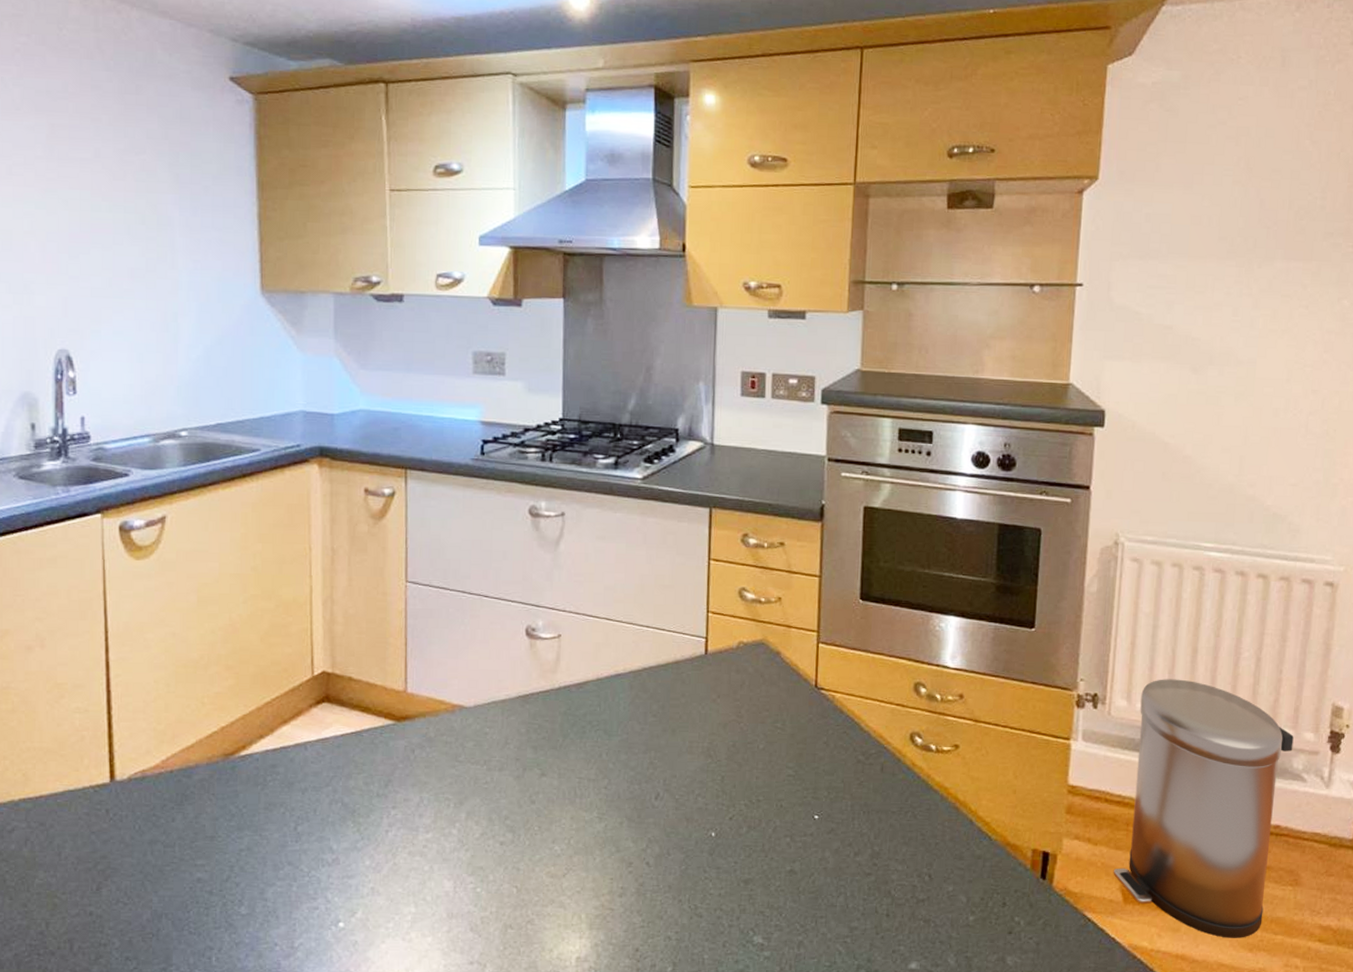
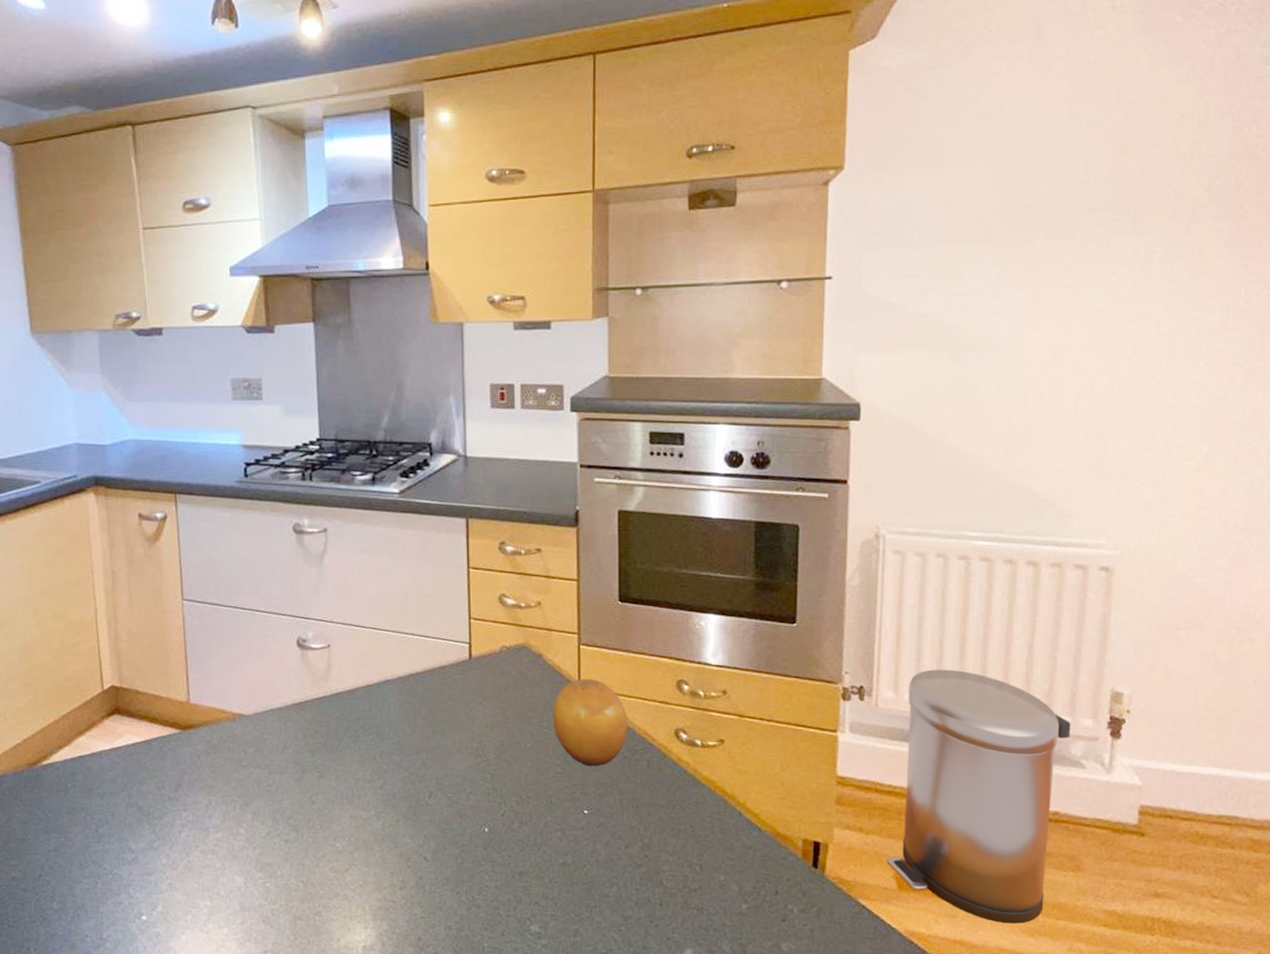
fruit: none [787,678,864,770] -> present [552,678,628,767]

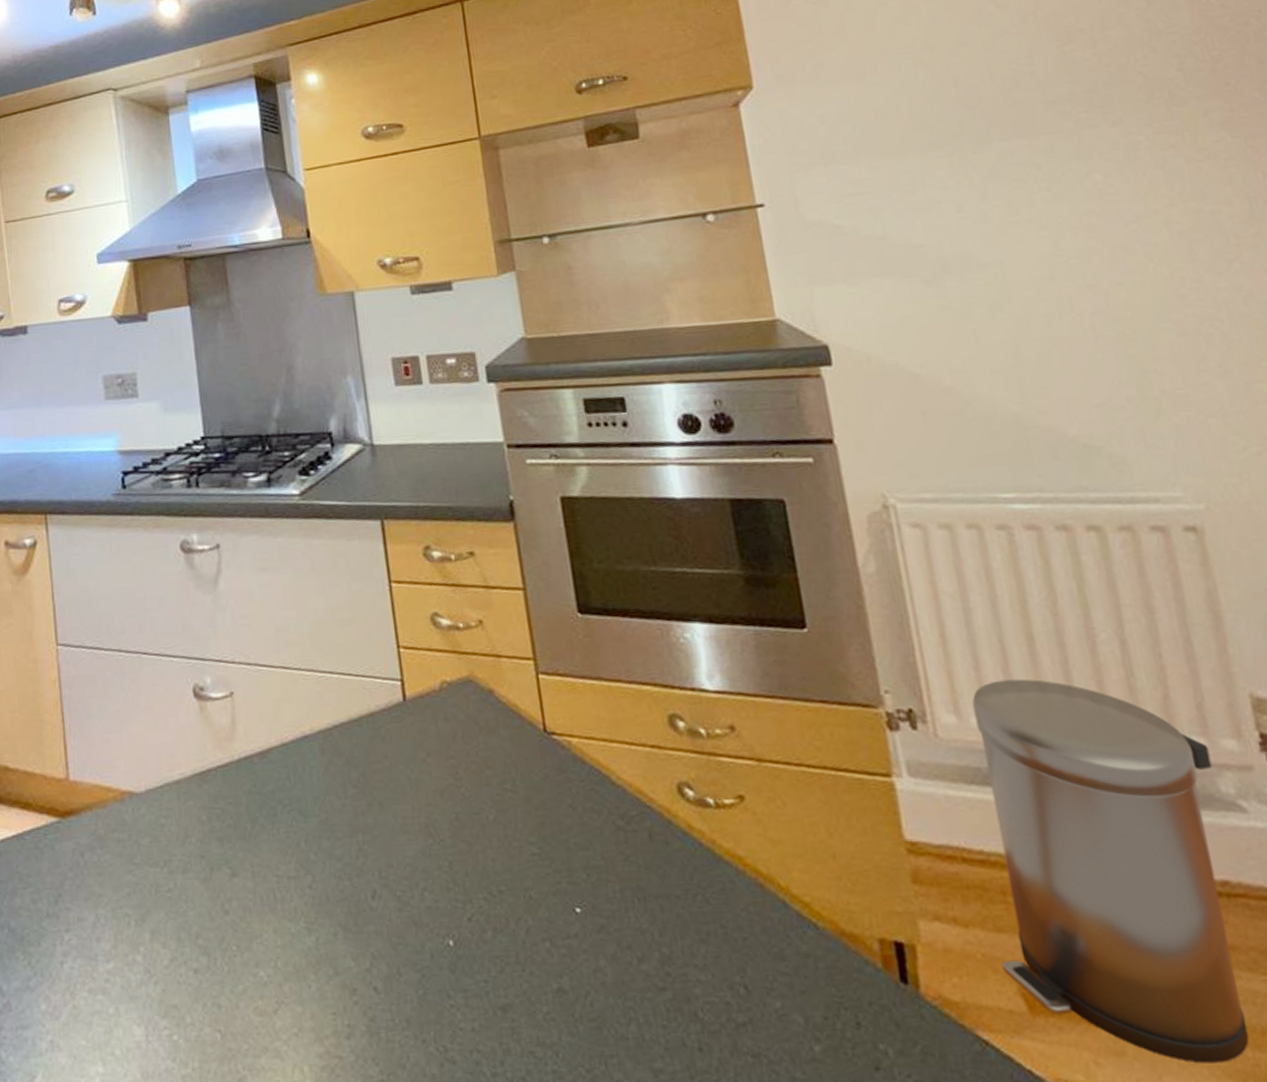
fruit: present [552,678,628,767] -> none [516,718,616,844]

